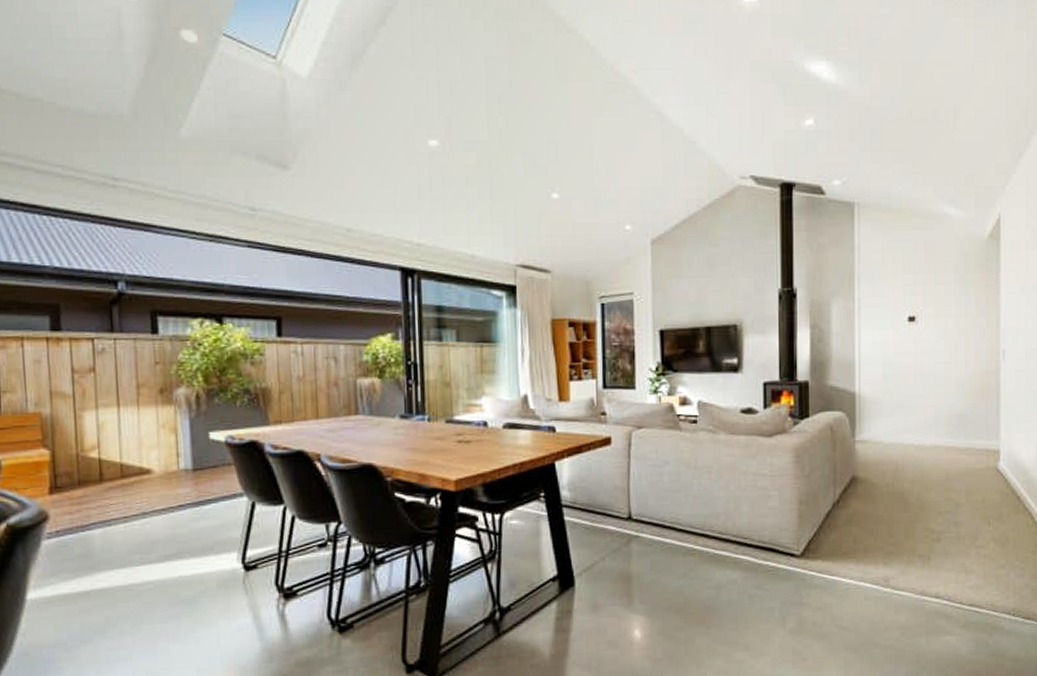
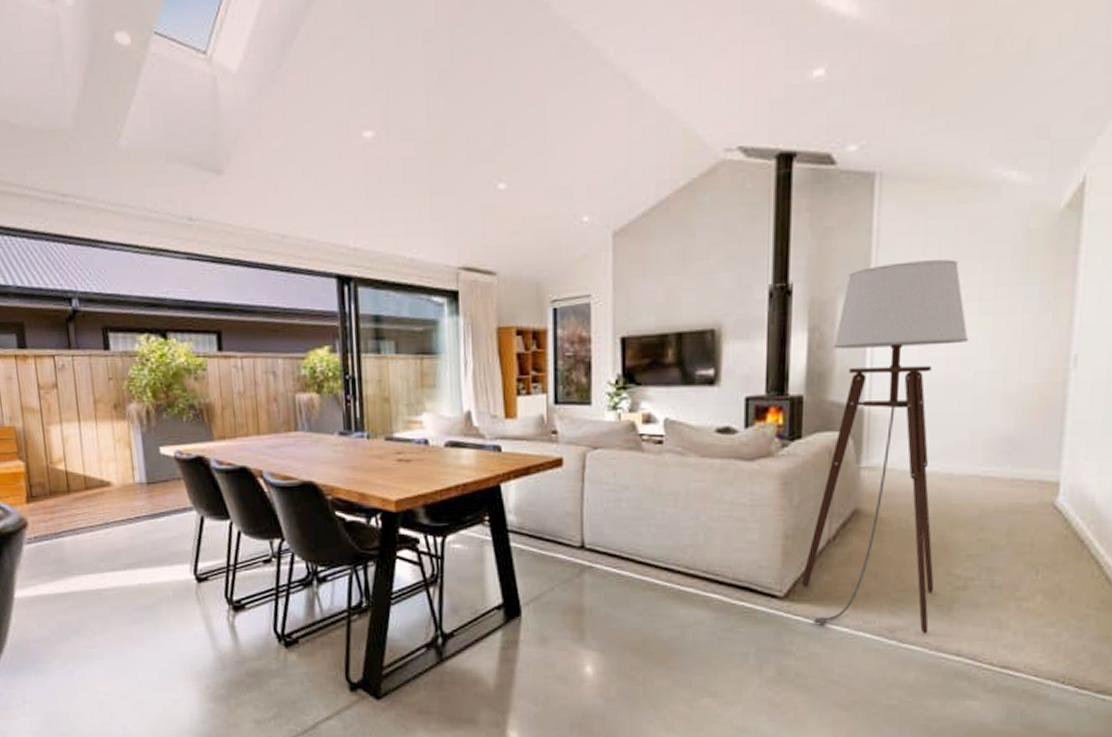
floor lamp: none [814,273,929,581] -> present [801,259,969,633]

